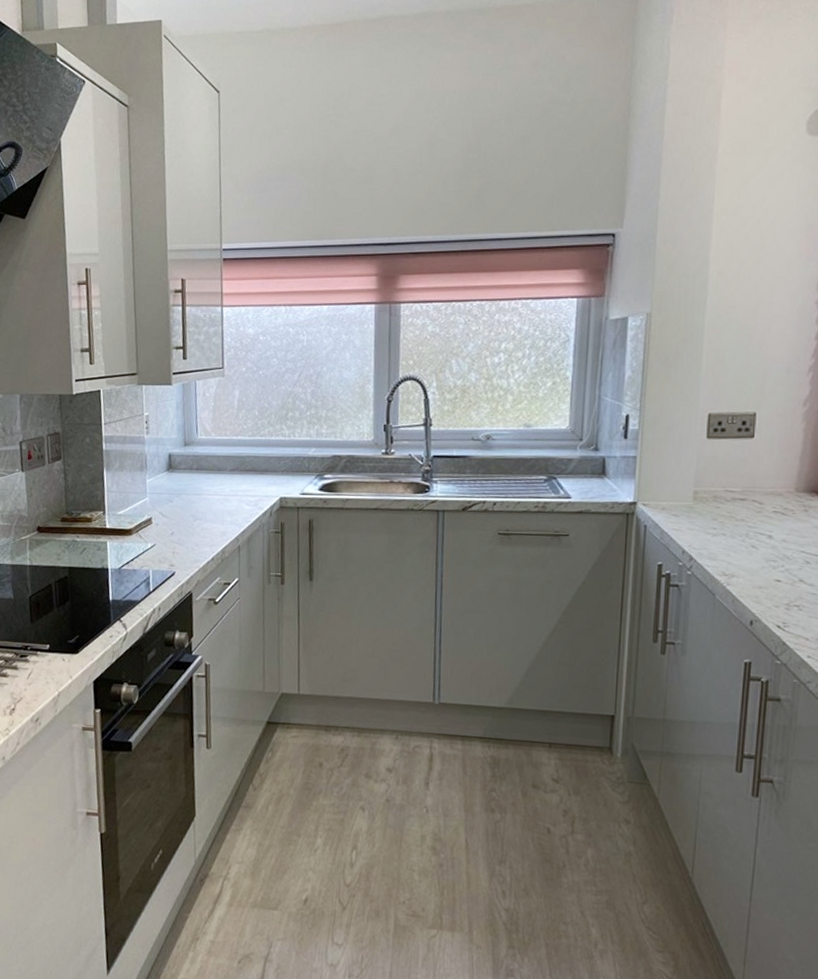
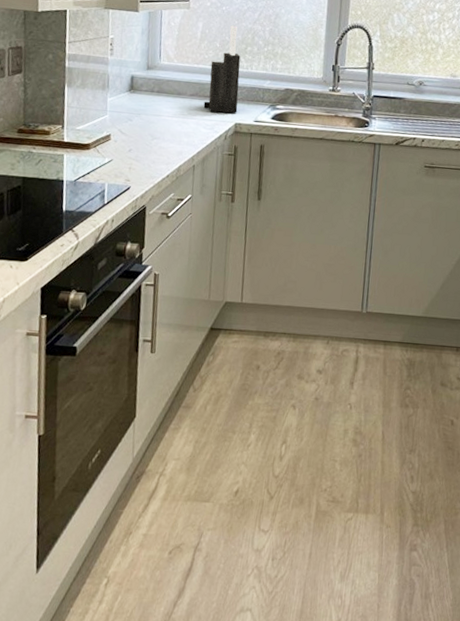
knife block: none [245,390,282,487] -> present [203,25,241,113]

